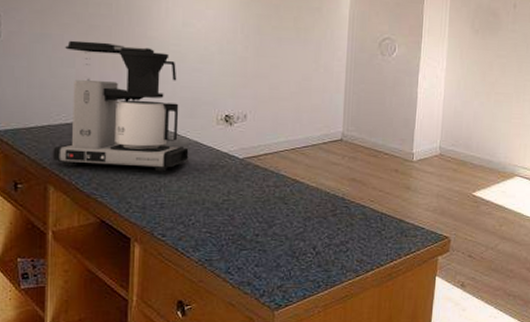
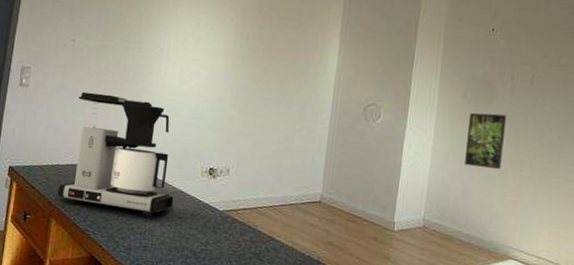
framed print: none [475,41,510,95] -> present [465,112,506,170]

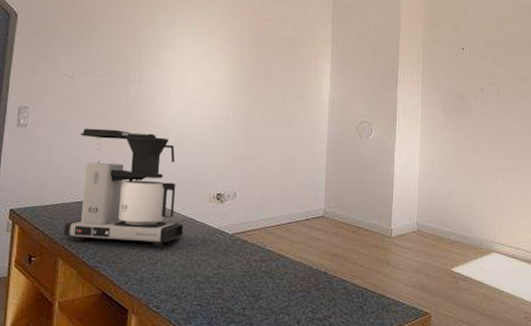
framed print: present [465,112,506,170] -> none [448,123,480,173]

